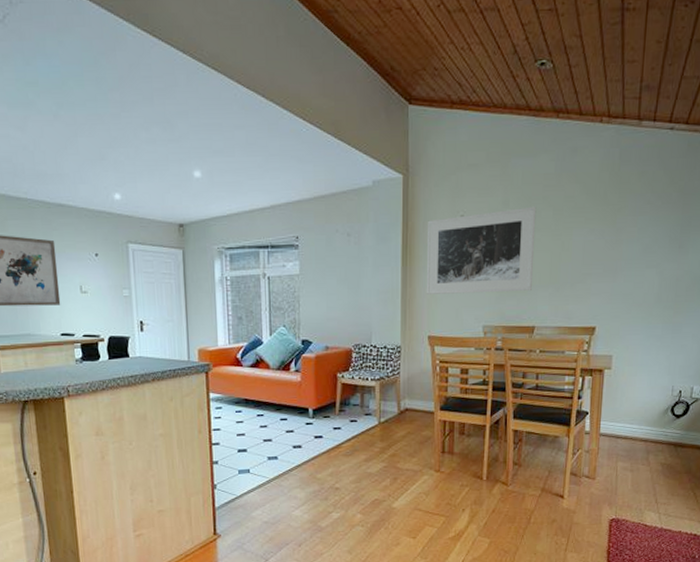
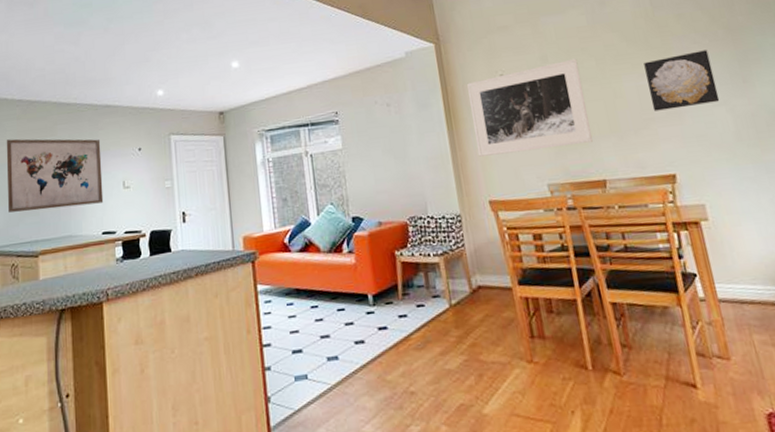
wall art: none [592,212,658,267] -> present [643,50,720,111]

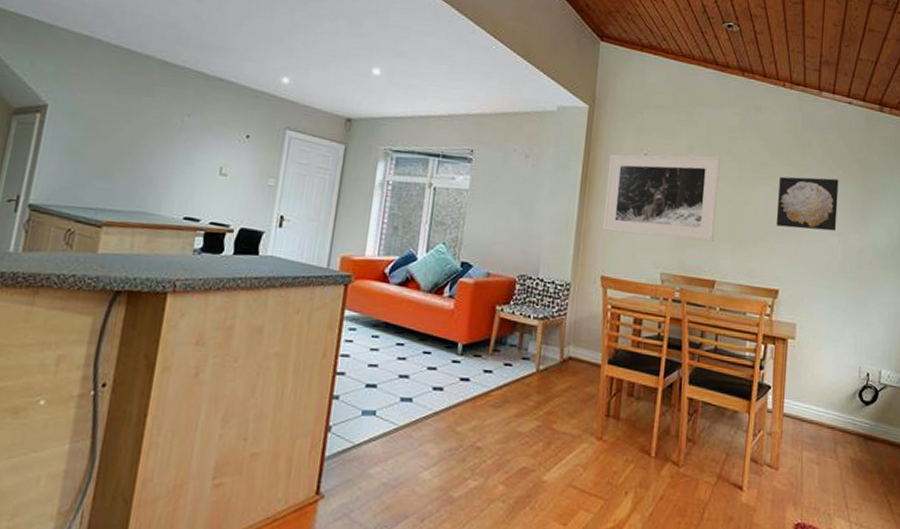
wall art: present [6,138,104,213] -> none [76,87,205,185]

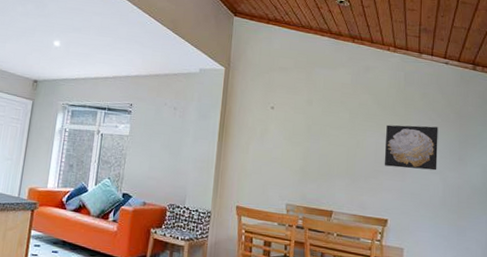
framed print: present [602,154,721,241] -> none [237,106,335,178]

